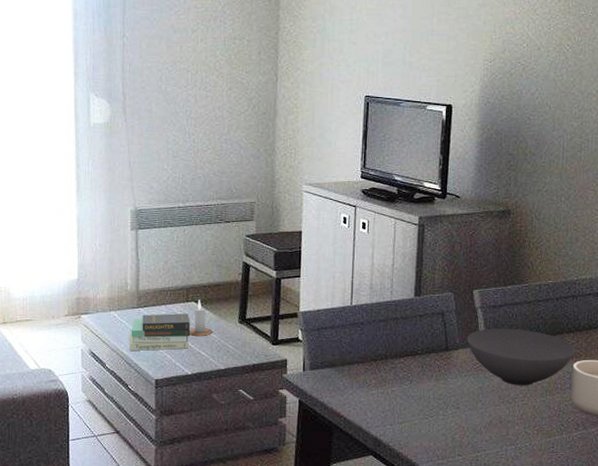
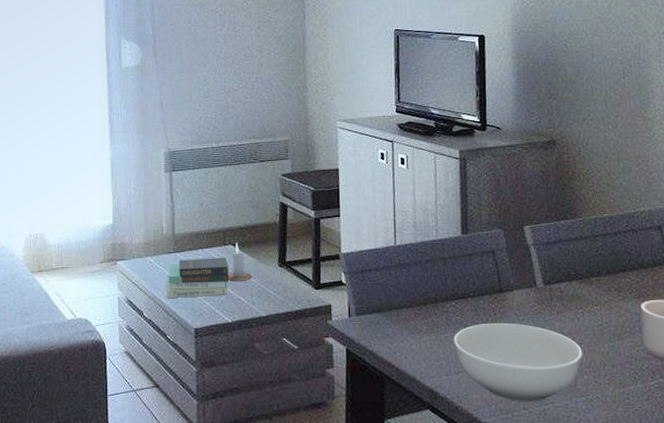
bowl: none [399,378,517,450] -> present [453,323,583,403]
bowl: present [467,328,575,386] -> none [522,267,641,330]

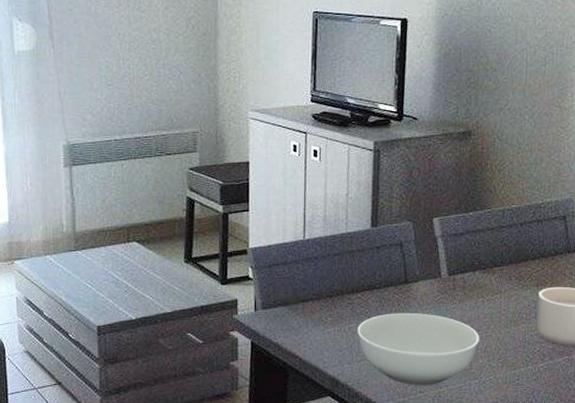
books: present [166,258,230,299] -> none [66,255,134,298]
candle: present [228,242,251,282] -> none [132,239,156,279]

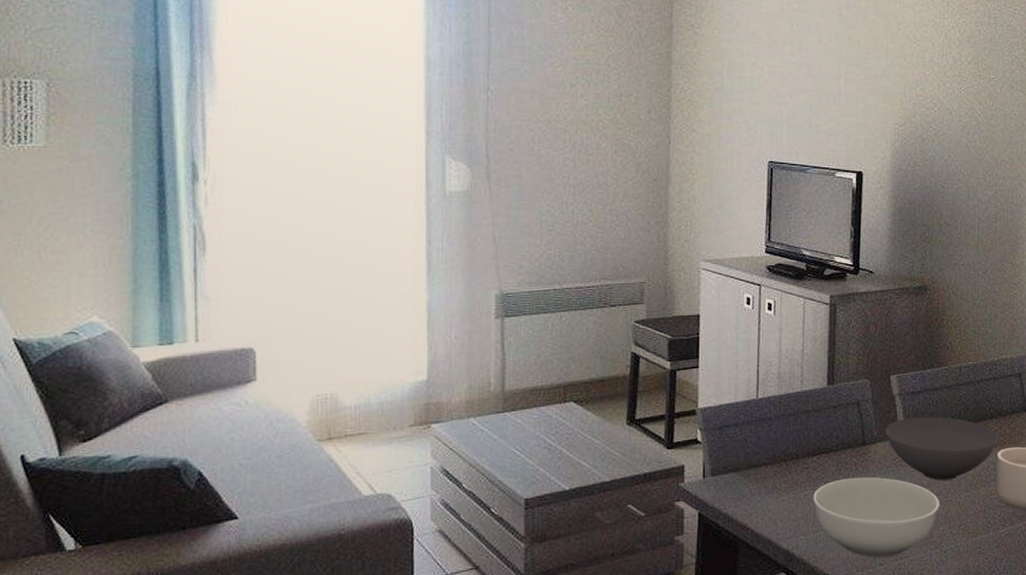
bowl: none [428,257,540,317] -> present [886,417,998,481]

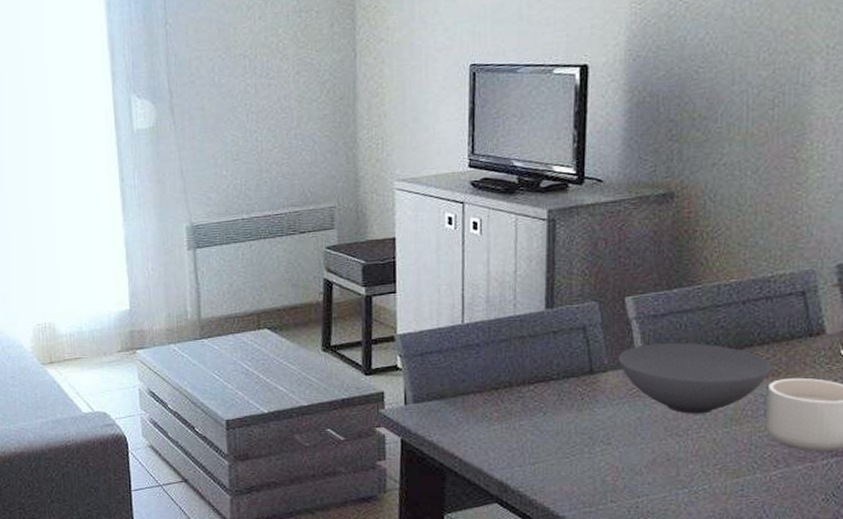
bowl: present [812,477,940,558] -> none [529,408,690,495]

